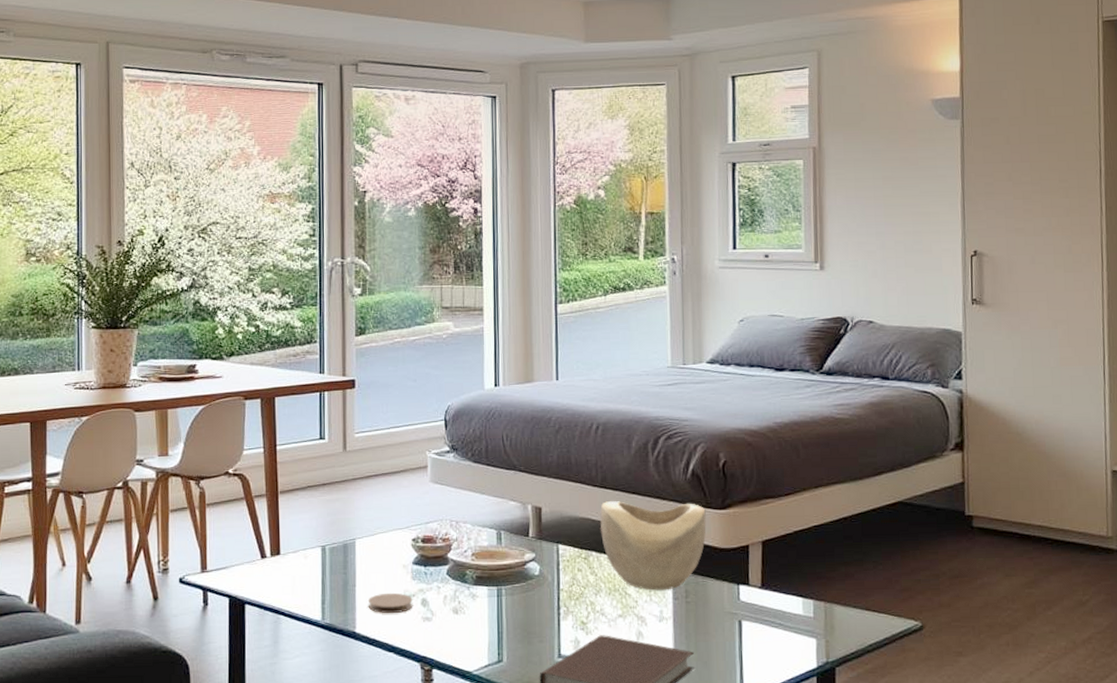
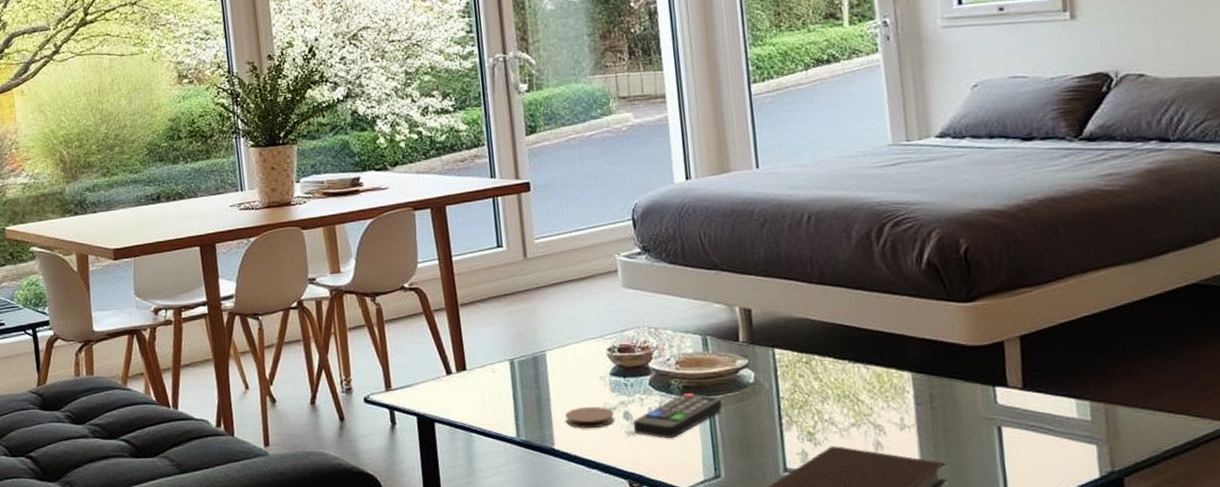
remote control: none [429,583,510,624] -> present [632,393,723,438]
decorative bowl: present [600,501,706,591] -> none [820,296,950,396]

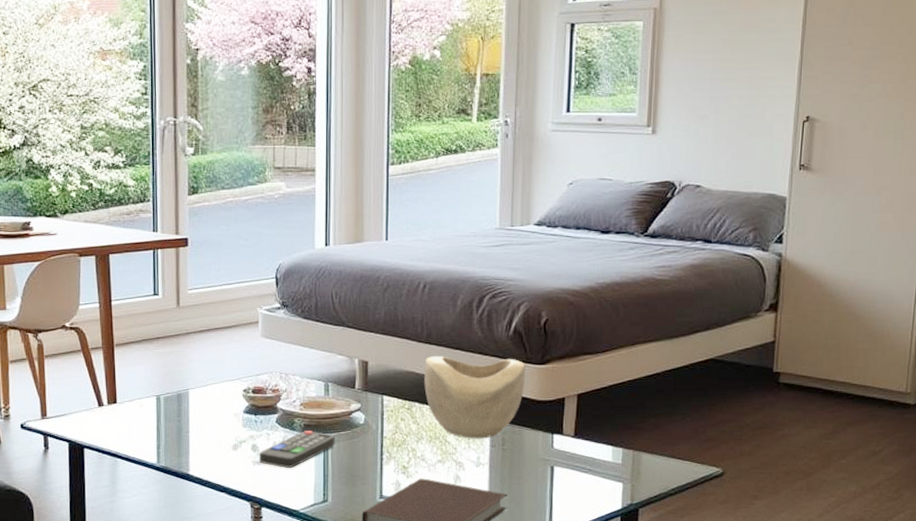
coaster: present [564,406,615,429] -> none [200,439,244,458]
decorative bowl: none [820,296,950,396] -> present [424,356,525,439]

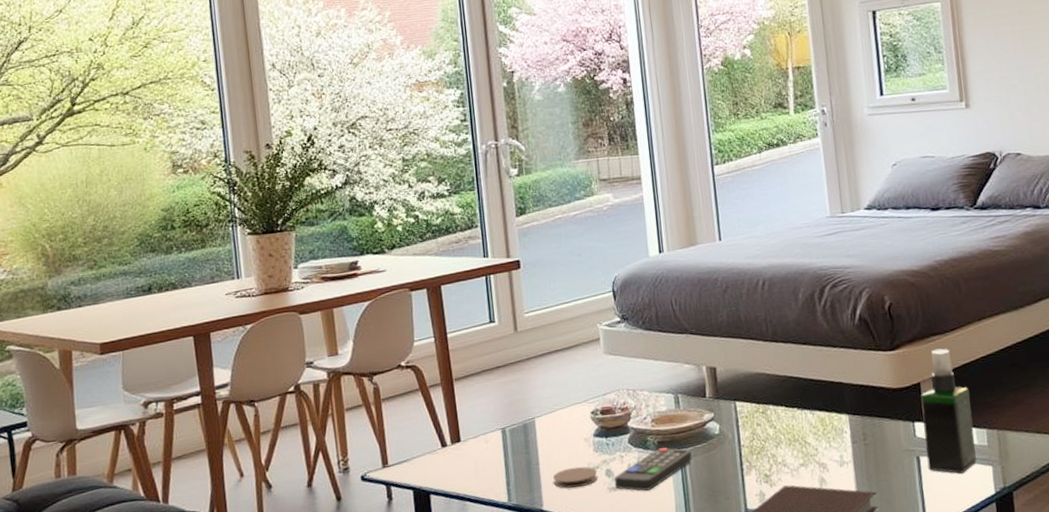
coaster: none [200,439,244,458] -> present [552,466,598,489]
decorative bowl: present [424,356,525,439] -> none [773,347,878,437]
spray bottle: none [561,368,611,486] -> present [920,348,977,474]

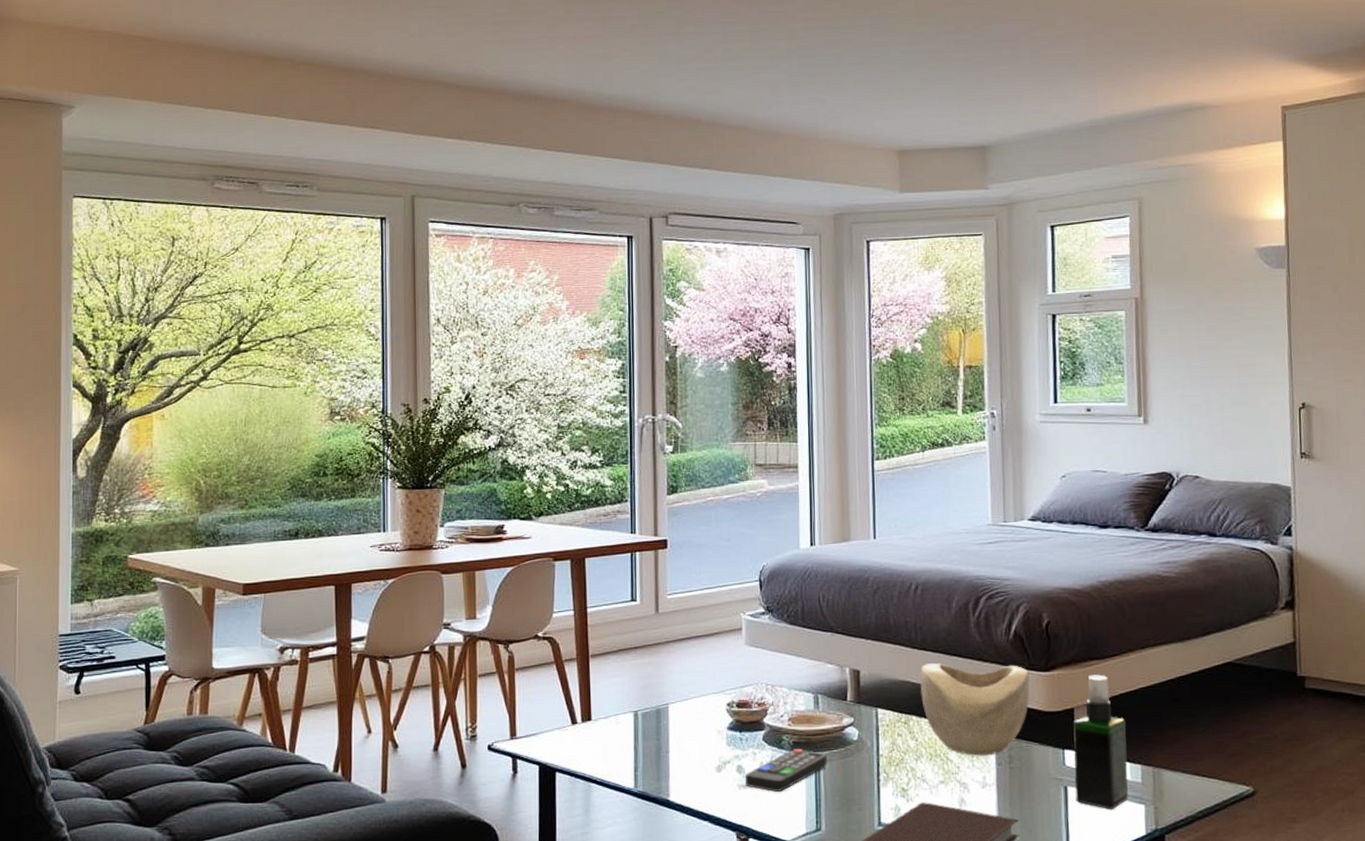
coaster: present [552,466,598,489] -> none [681,759,729,781]
decorative bowl: none [773,347,878,437] -> present [920,663,1030,756]

